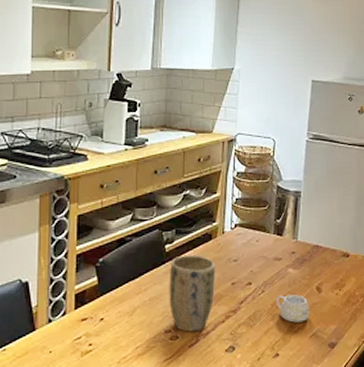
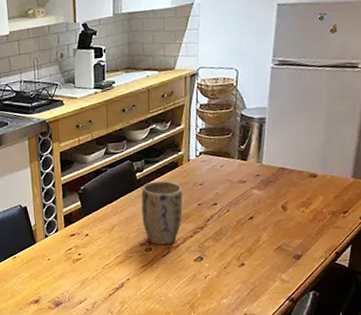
mug: present [276,294,310,323] -> none [241,213,275,237]

